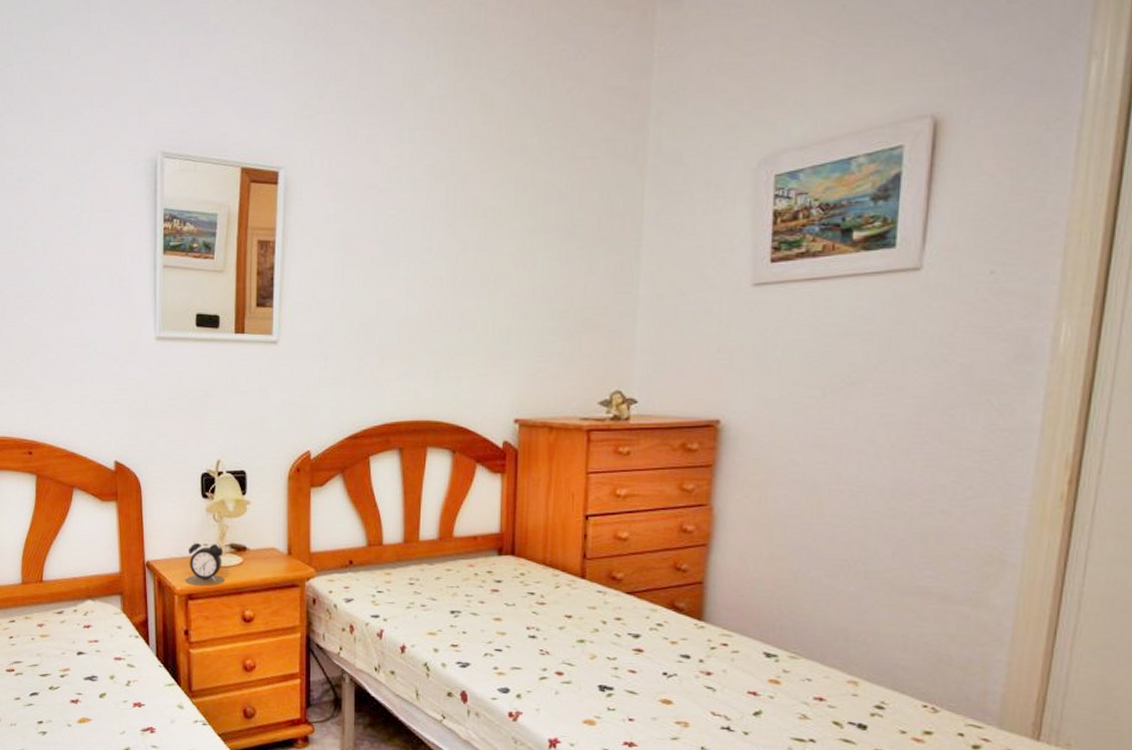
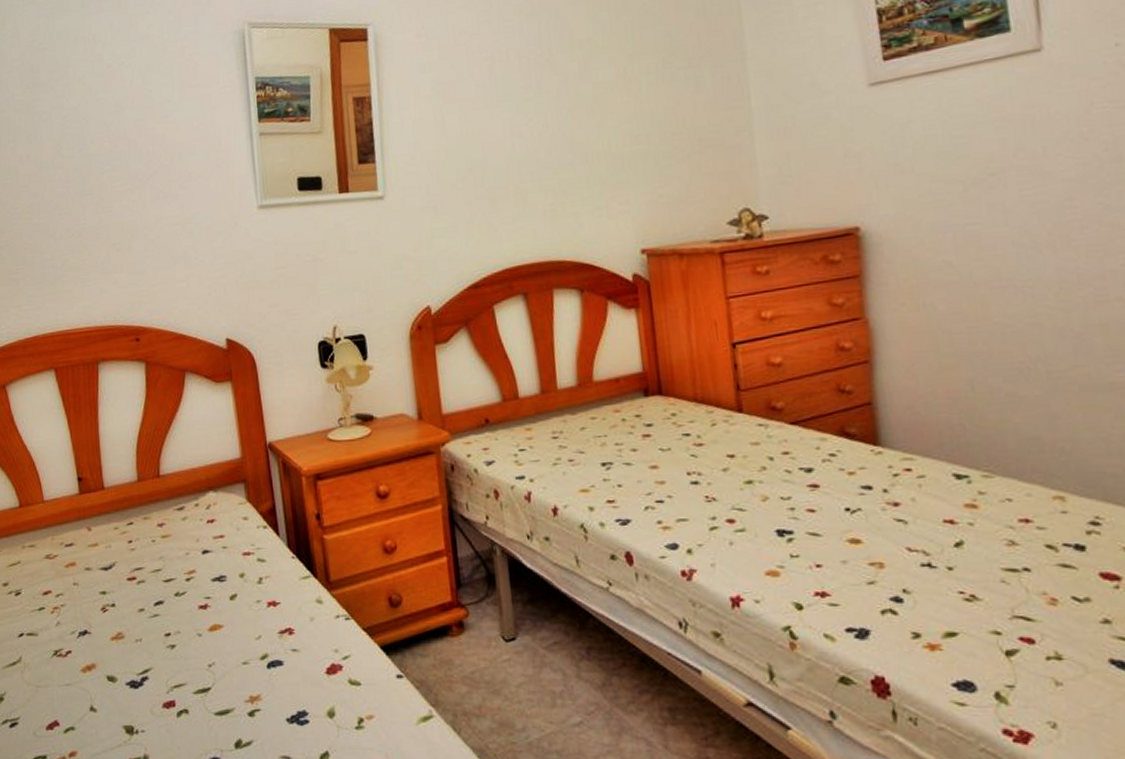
alarm clock: present [185,539,226,587] -> none [311,412,355,465]

